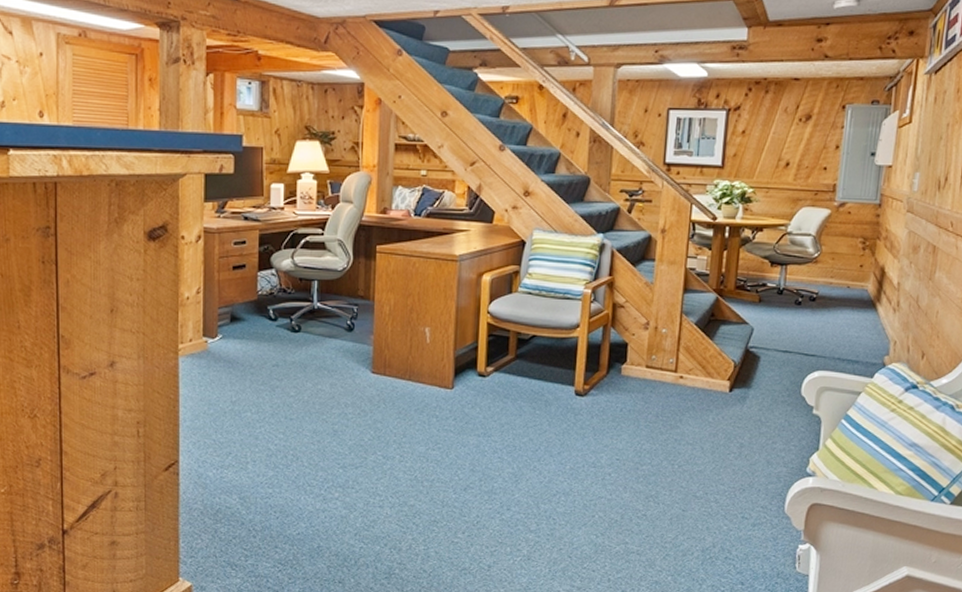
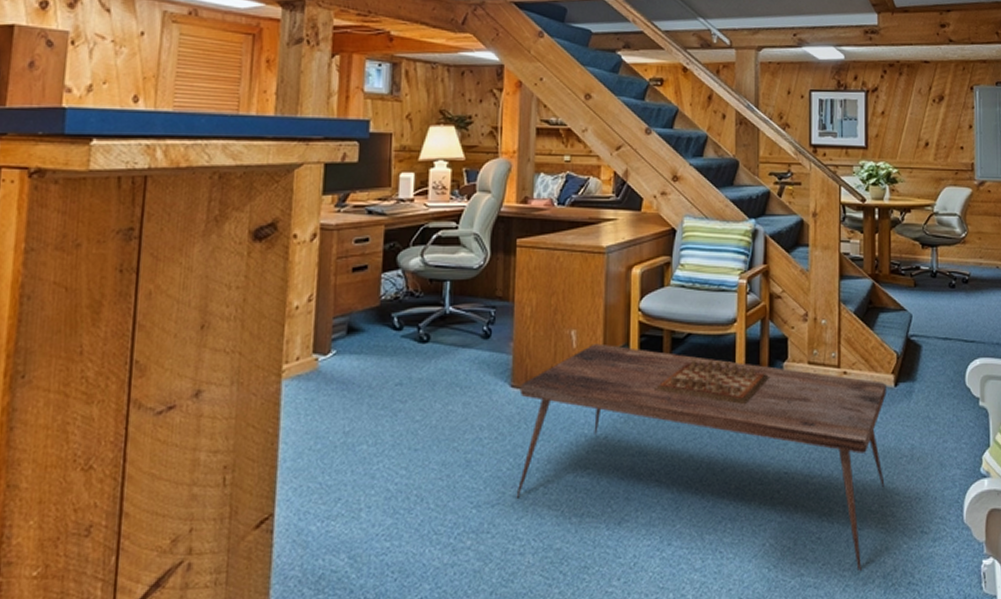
coffee table: none [376,340,721,544] -> present [516,343,886,571]

